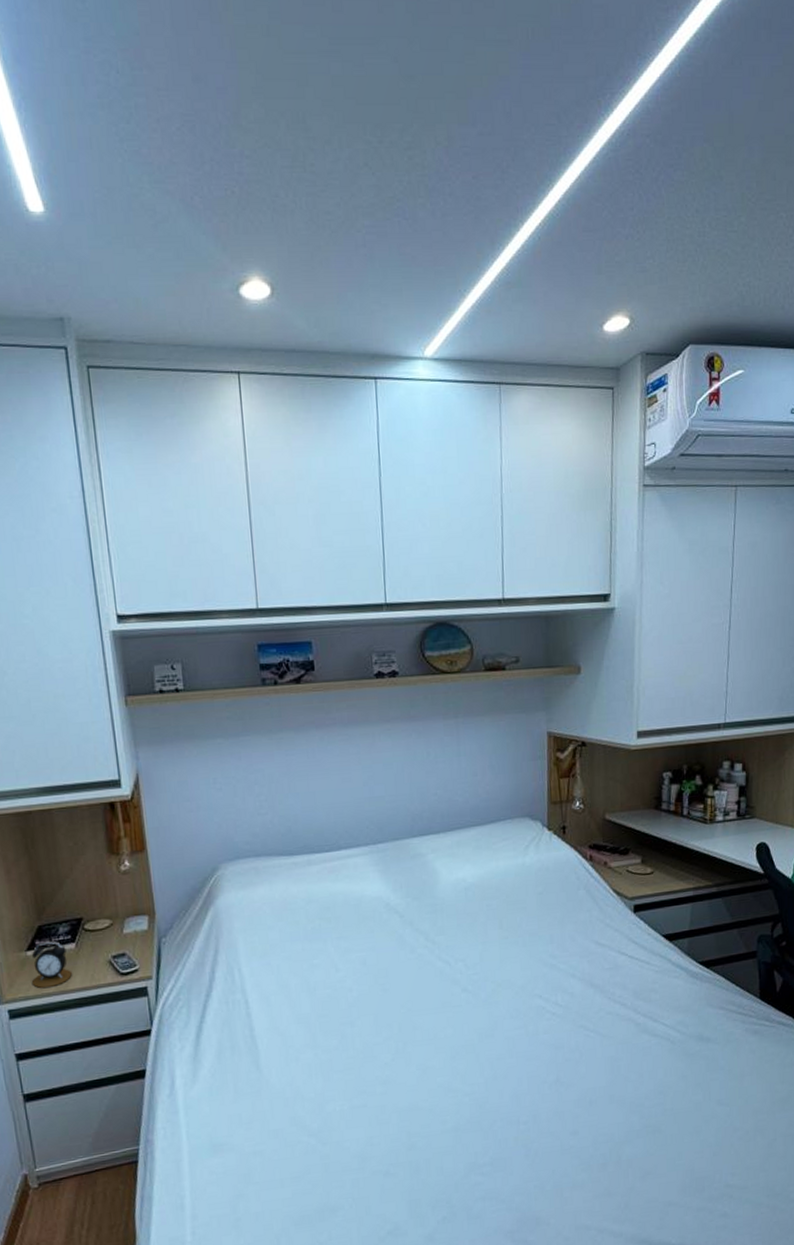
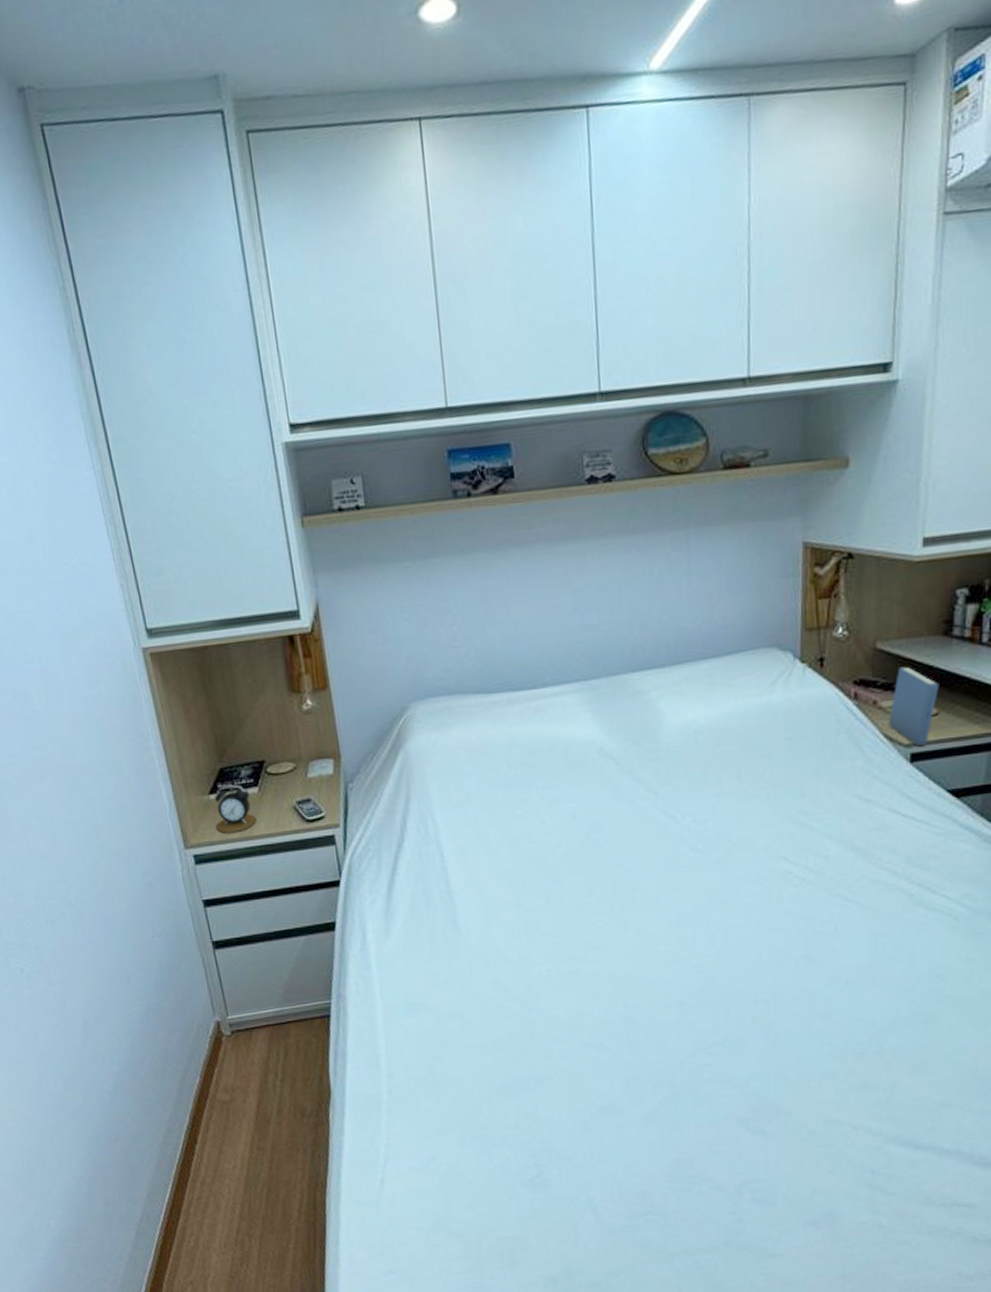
book: none [616,834,654,900] -> present [888,666,940,747]

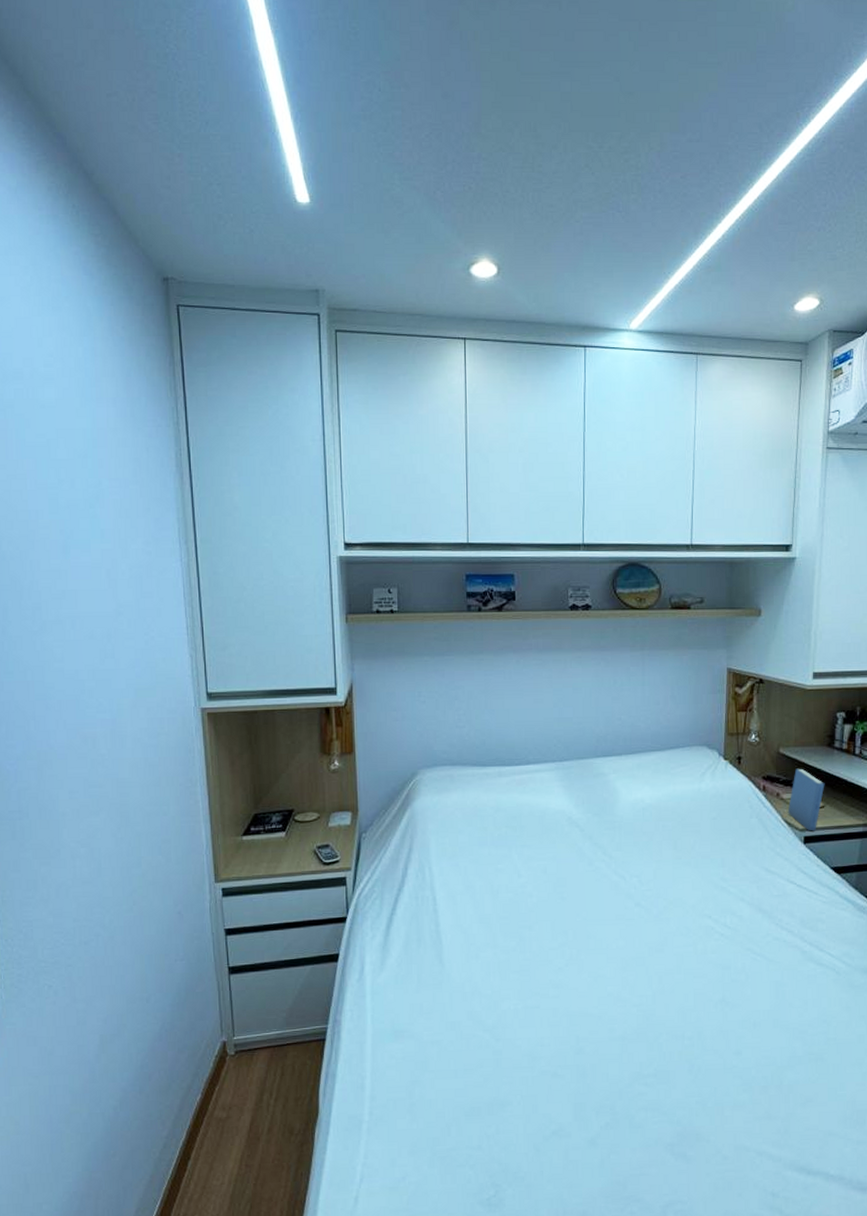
alarm clock: present [215,785,256,834] -> none [245,829,280,871]

